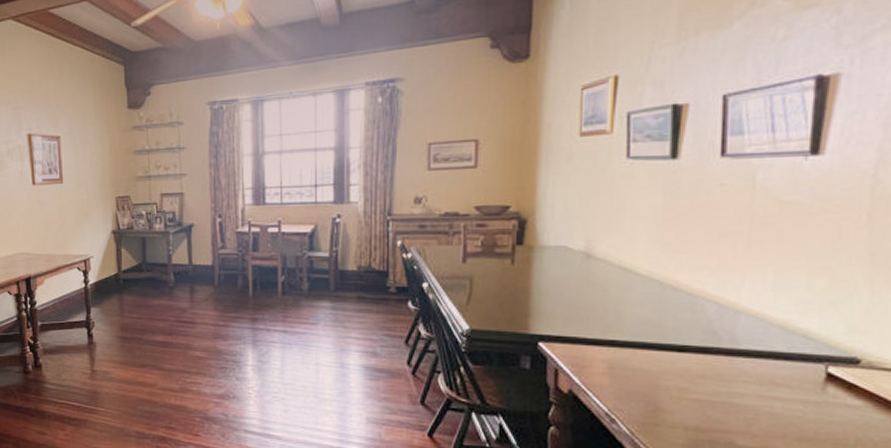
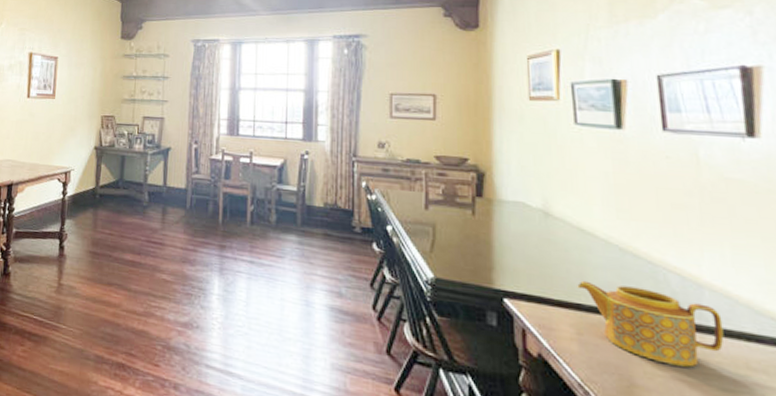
teapot: none [613,318,754,389] -> present [577,280,724,368]

